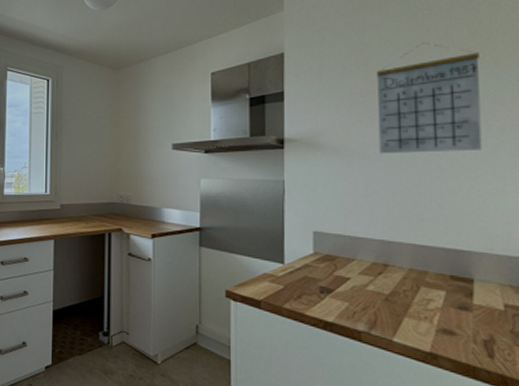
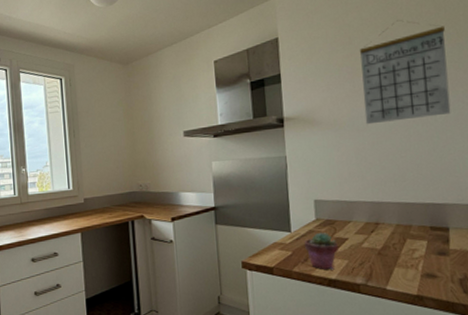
potted succulent: none [298,267,338,312] -> present [304,232,338,270]

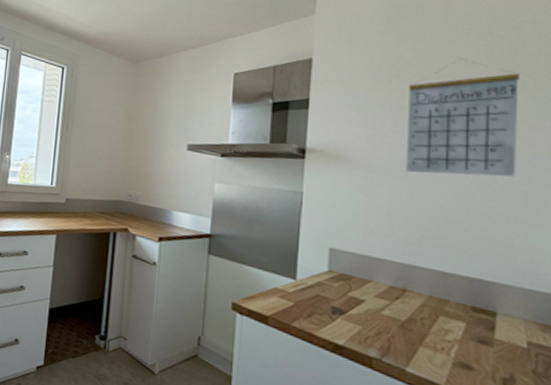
potted succulent: present [304,232,338,270] -> none [309,286,351,334]

